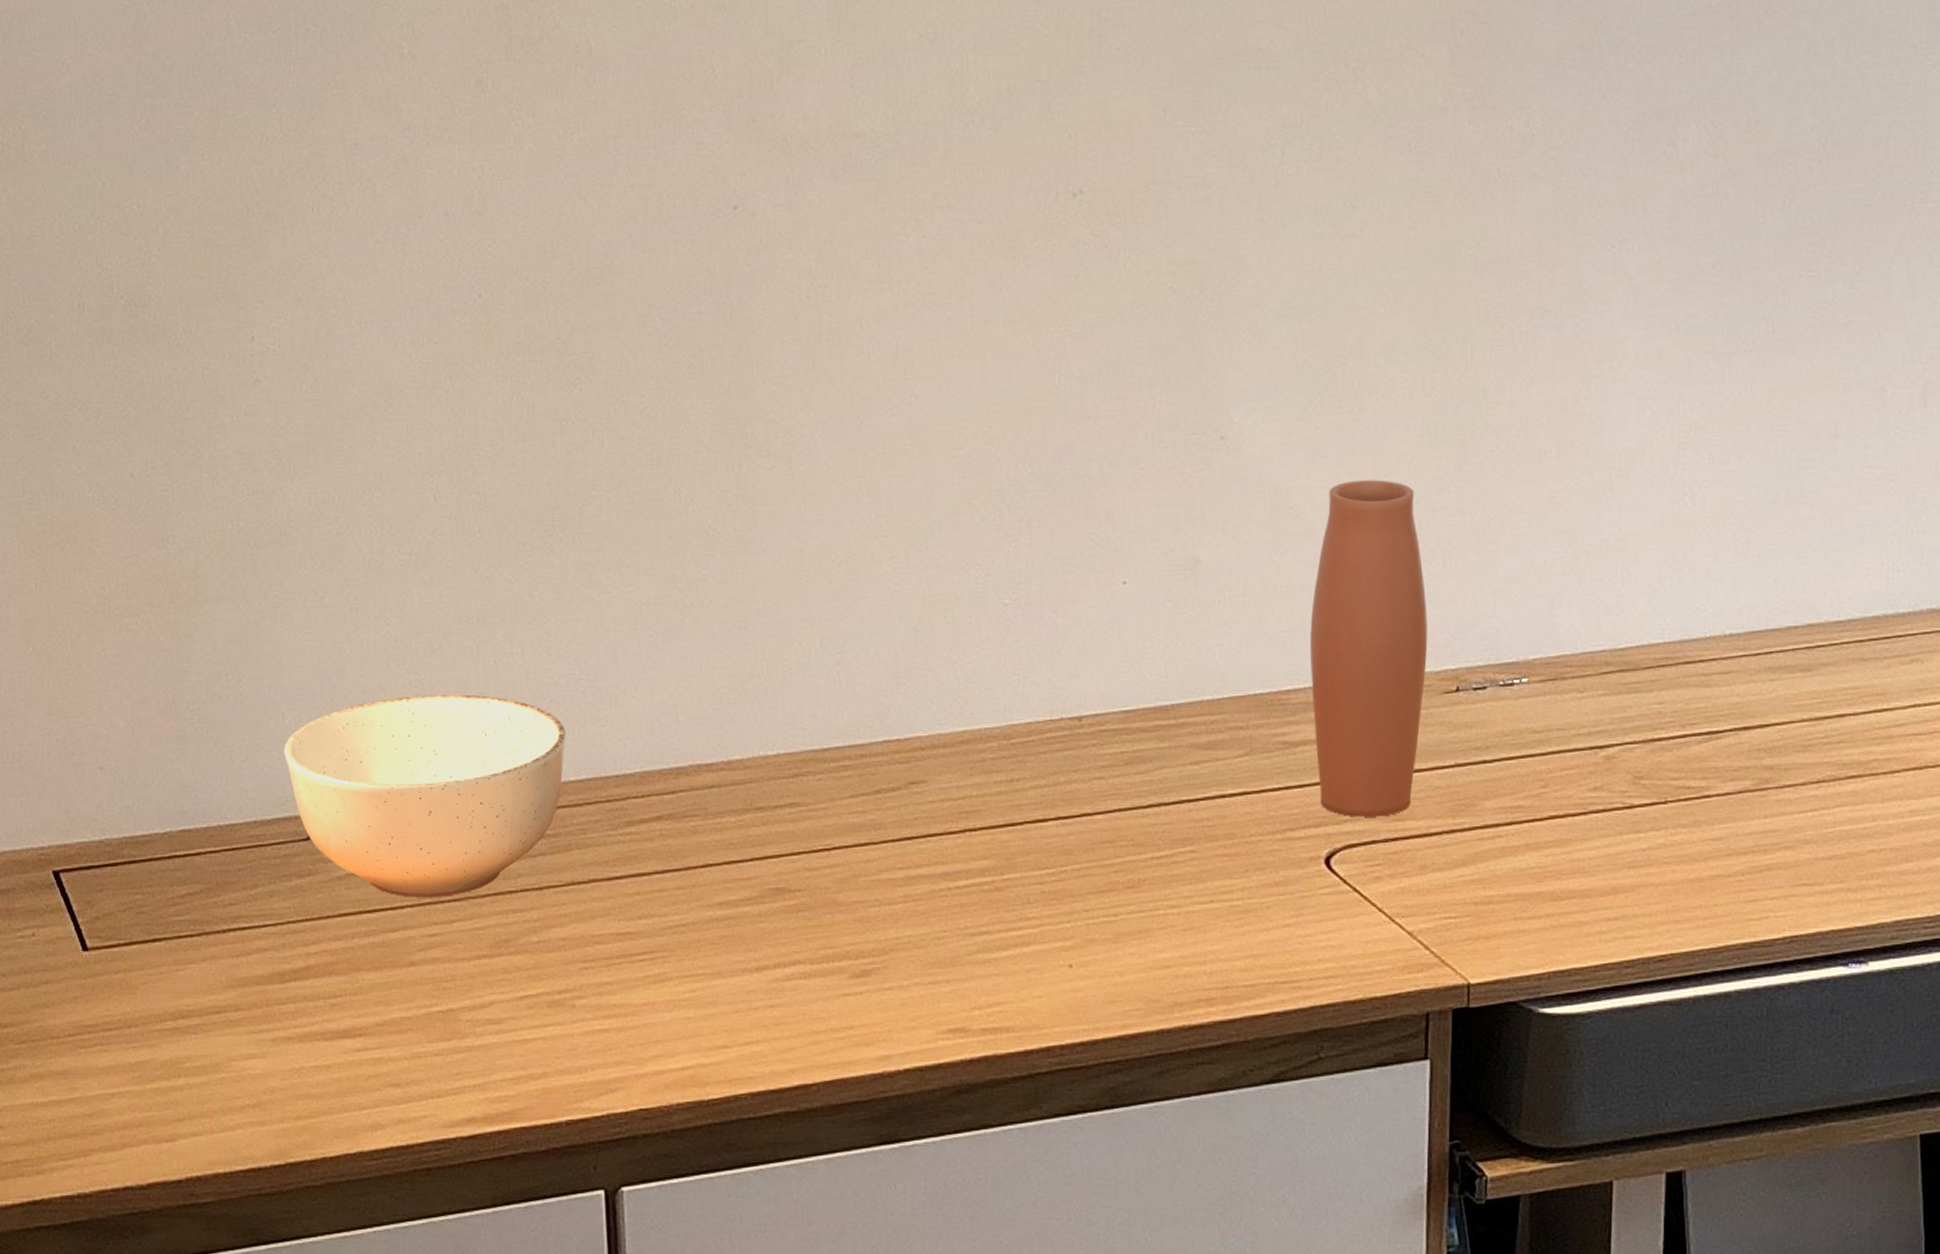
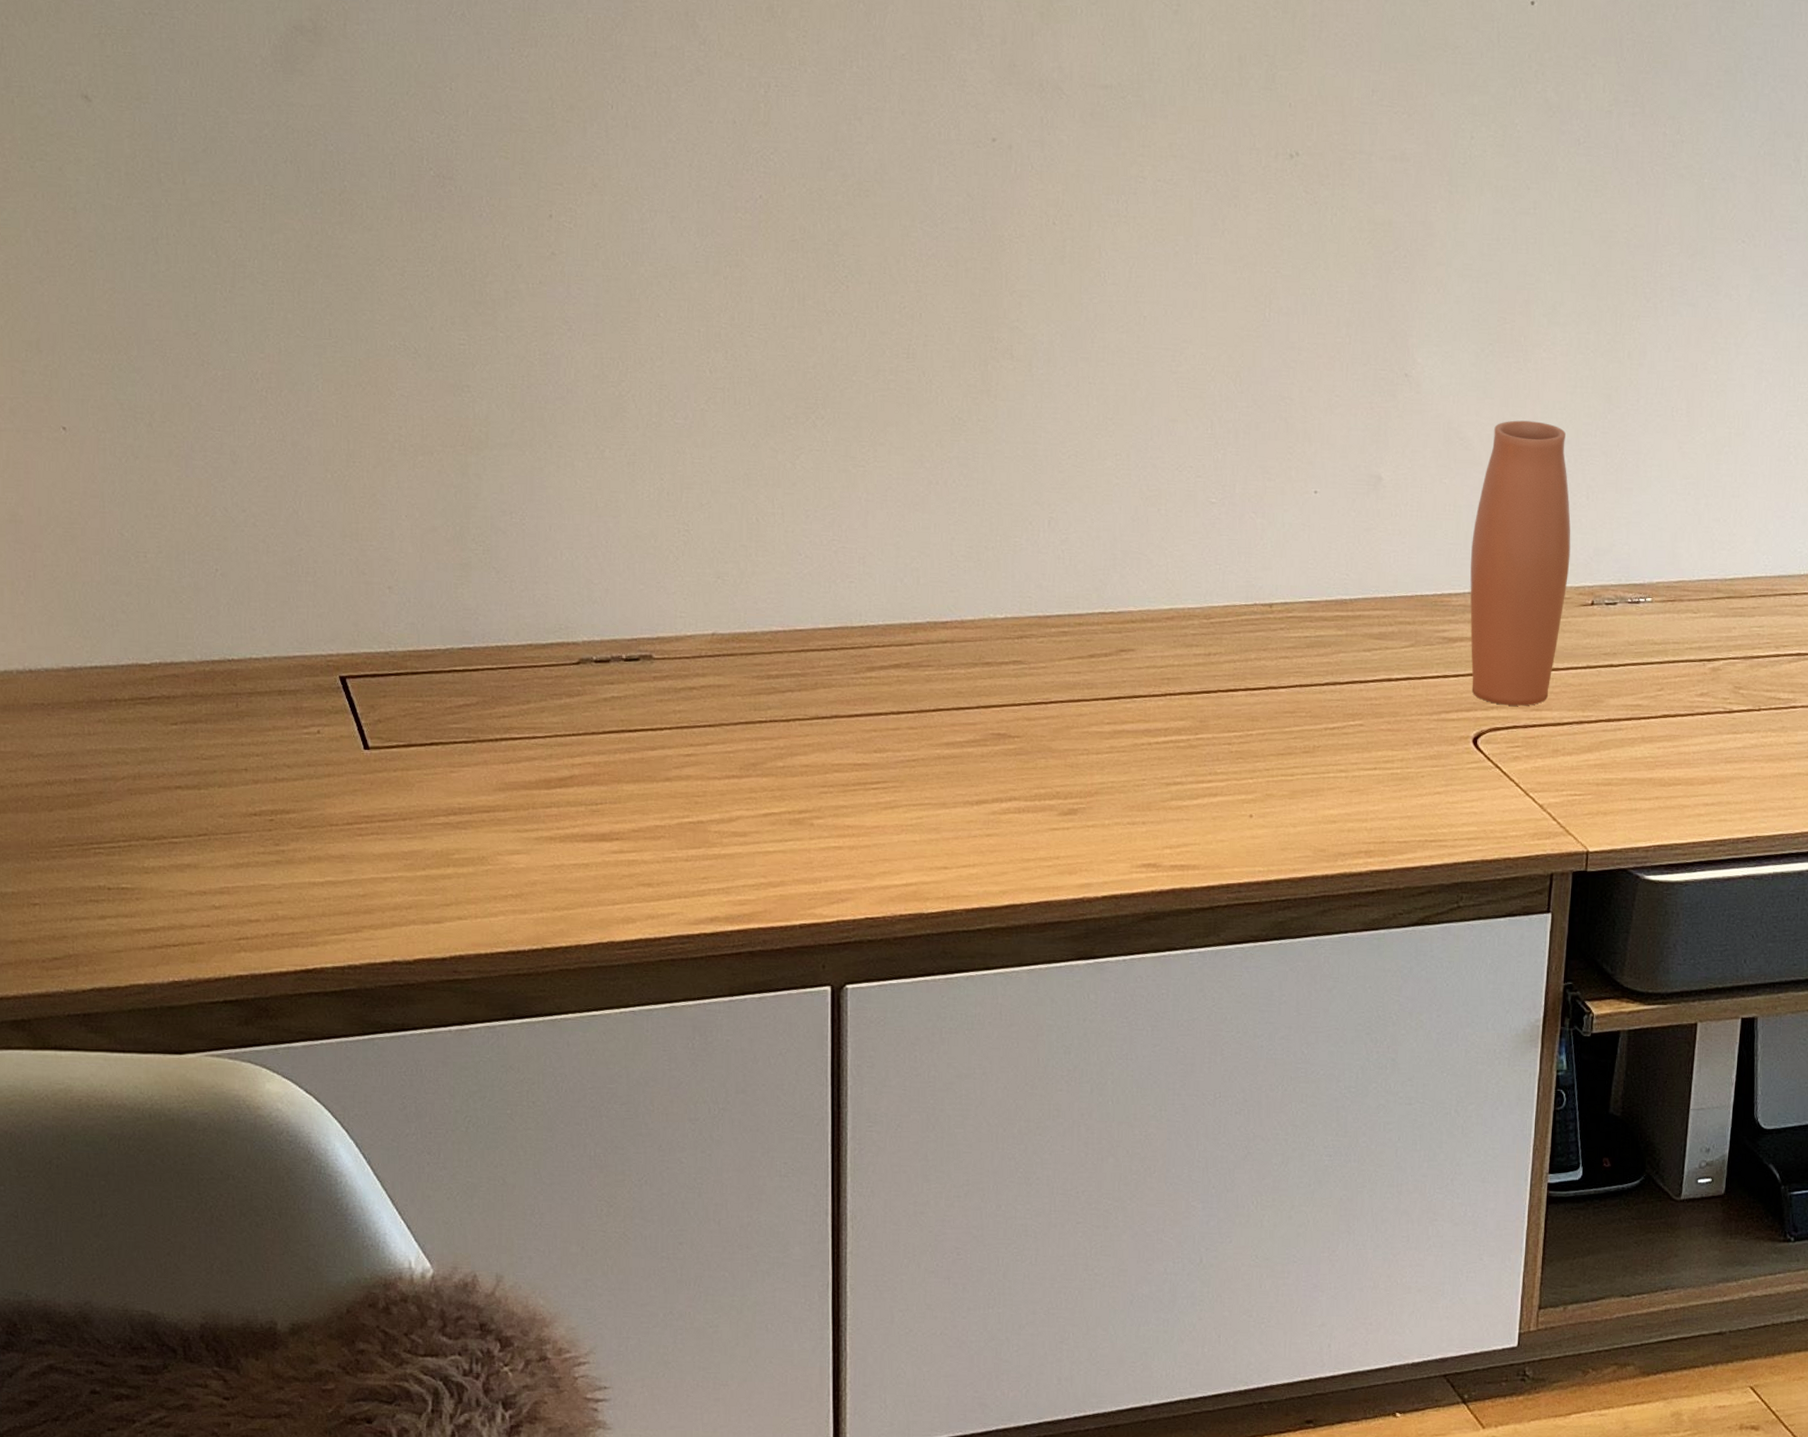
bowl: present [284,694,566,897] -> none [560,544,818,722]

